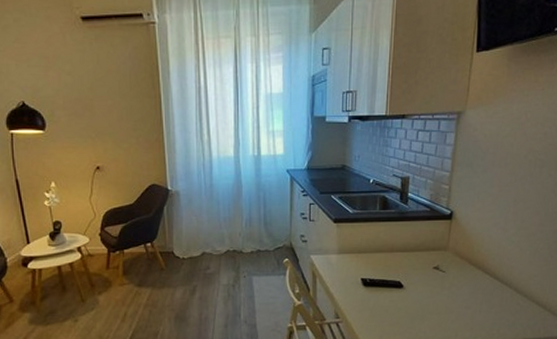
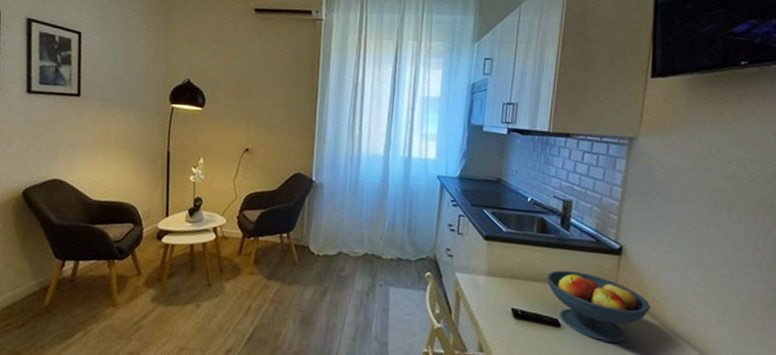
fruit bowl: none [390,238,476,293] -> present [547,270,650,343]

